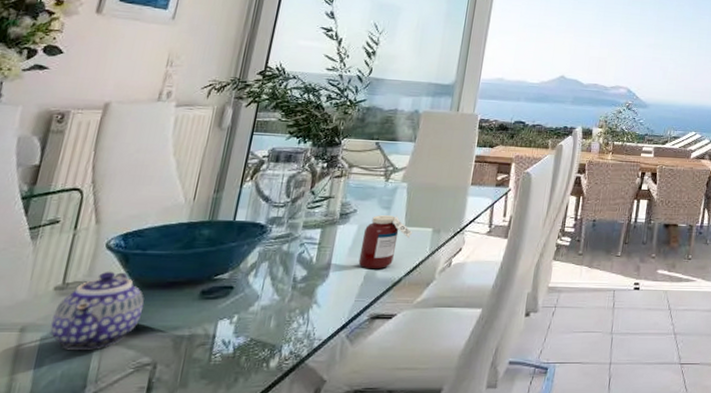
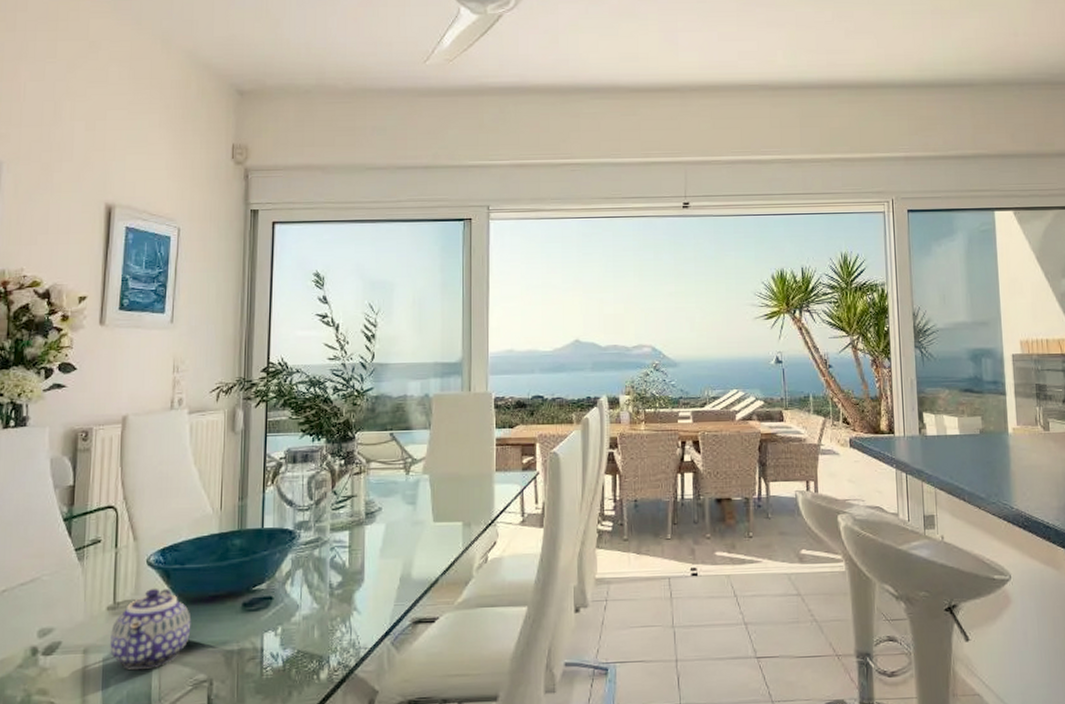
jar: present [358,215,413,270] -> none [391,511,443,571]

